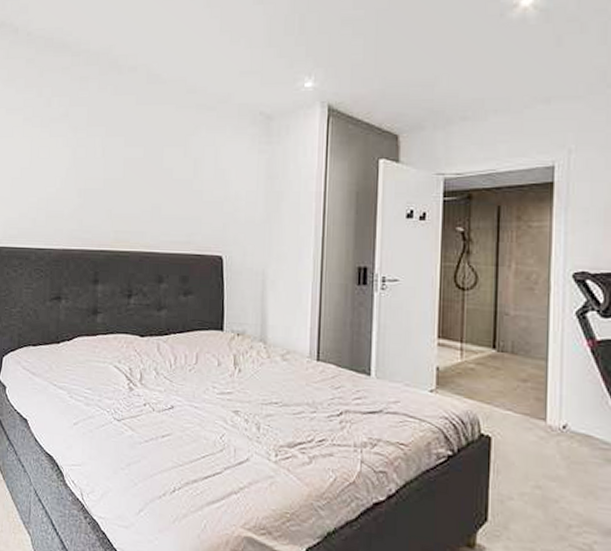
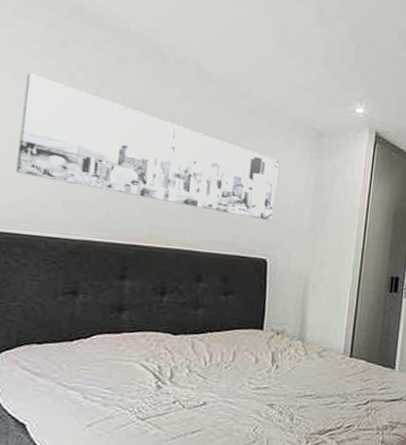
wall art: none [12,106,228,216] -> present [16,73,279,221]

